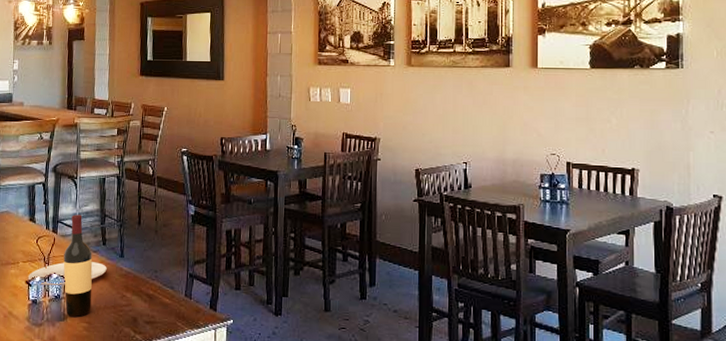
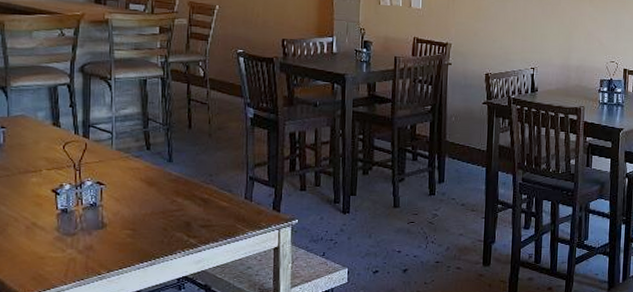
plate: present [29,262,107,286] -> none [55,167,153,194]
wine bottle: present [63,214,93,317] -> none [98,118,136,224]

